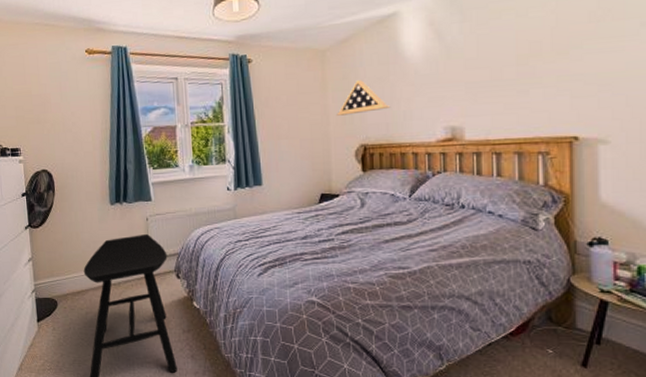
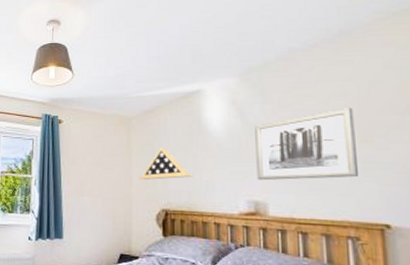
wall art: none [452,19,551,105] -> present [255,108,358,181]

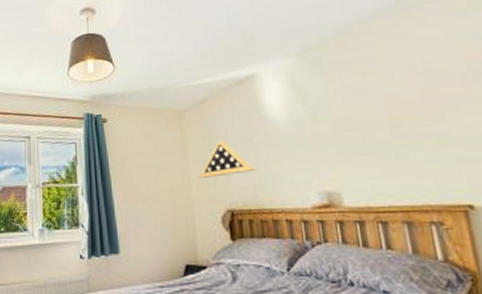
wall art: present [255,108,358,181] -> none [318,82,433,168]

